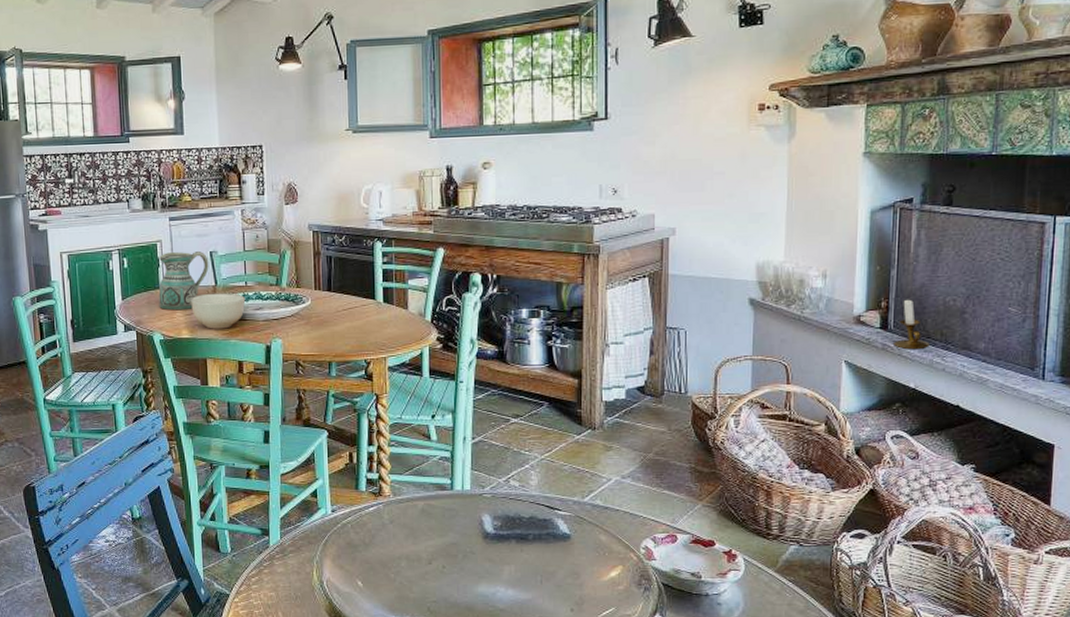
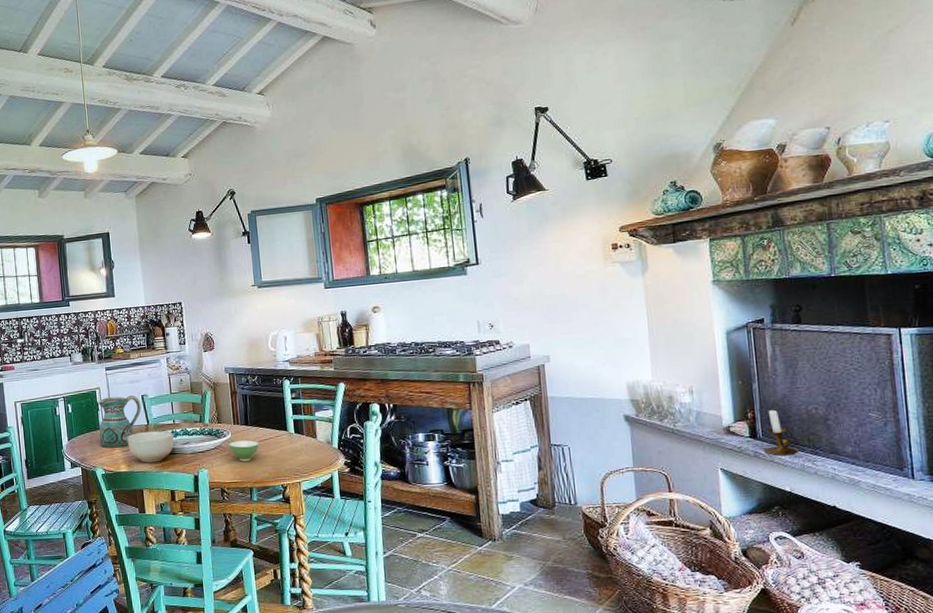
bowl: none [307,308,343,332] -> present [228,440,260,462]

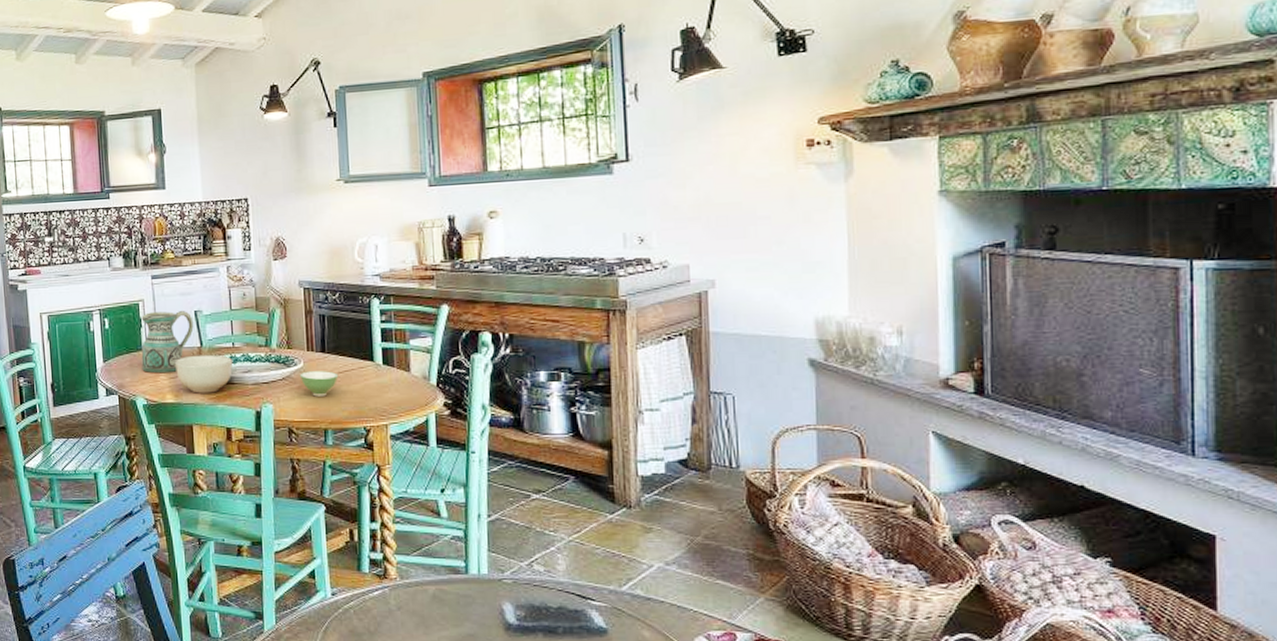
candlestick: present [765,409,799,456] -> none [993,359,1040,419]

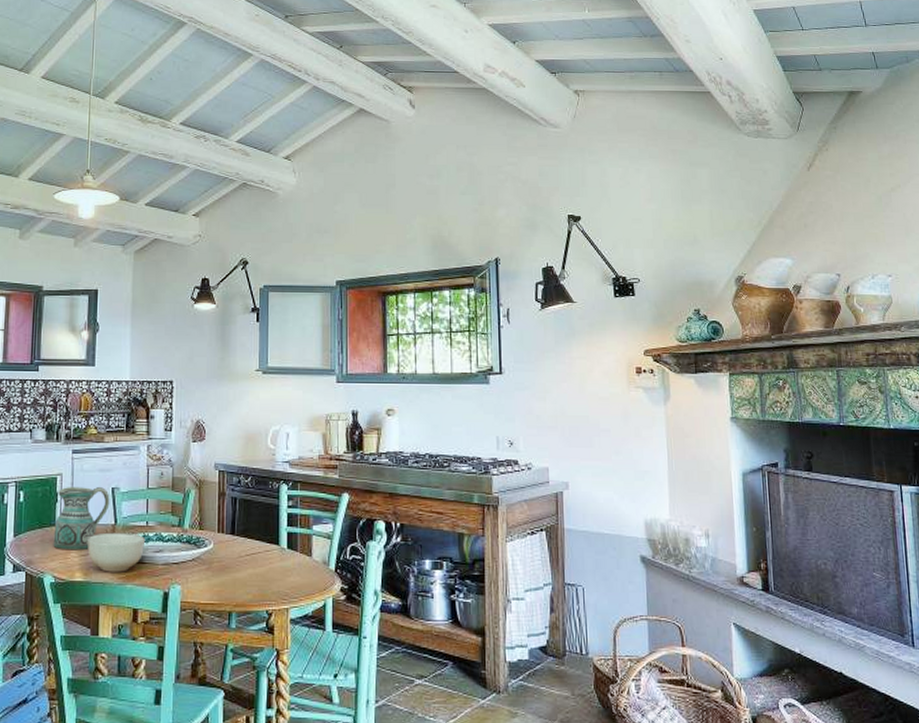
bowl: present [299,371,339,397] -> none [209,553,246,579]

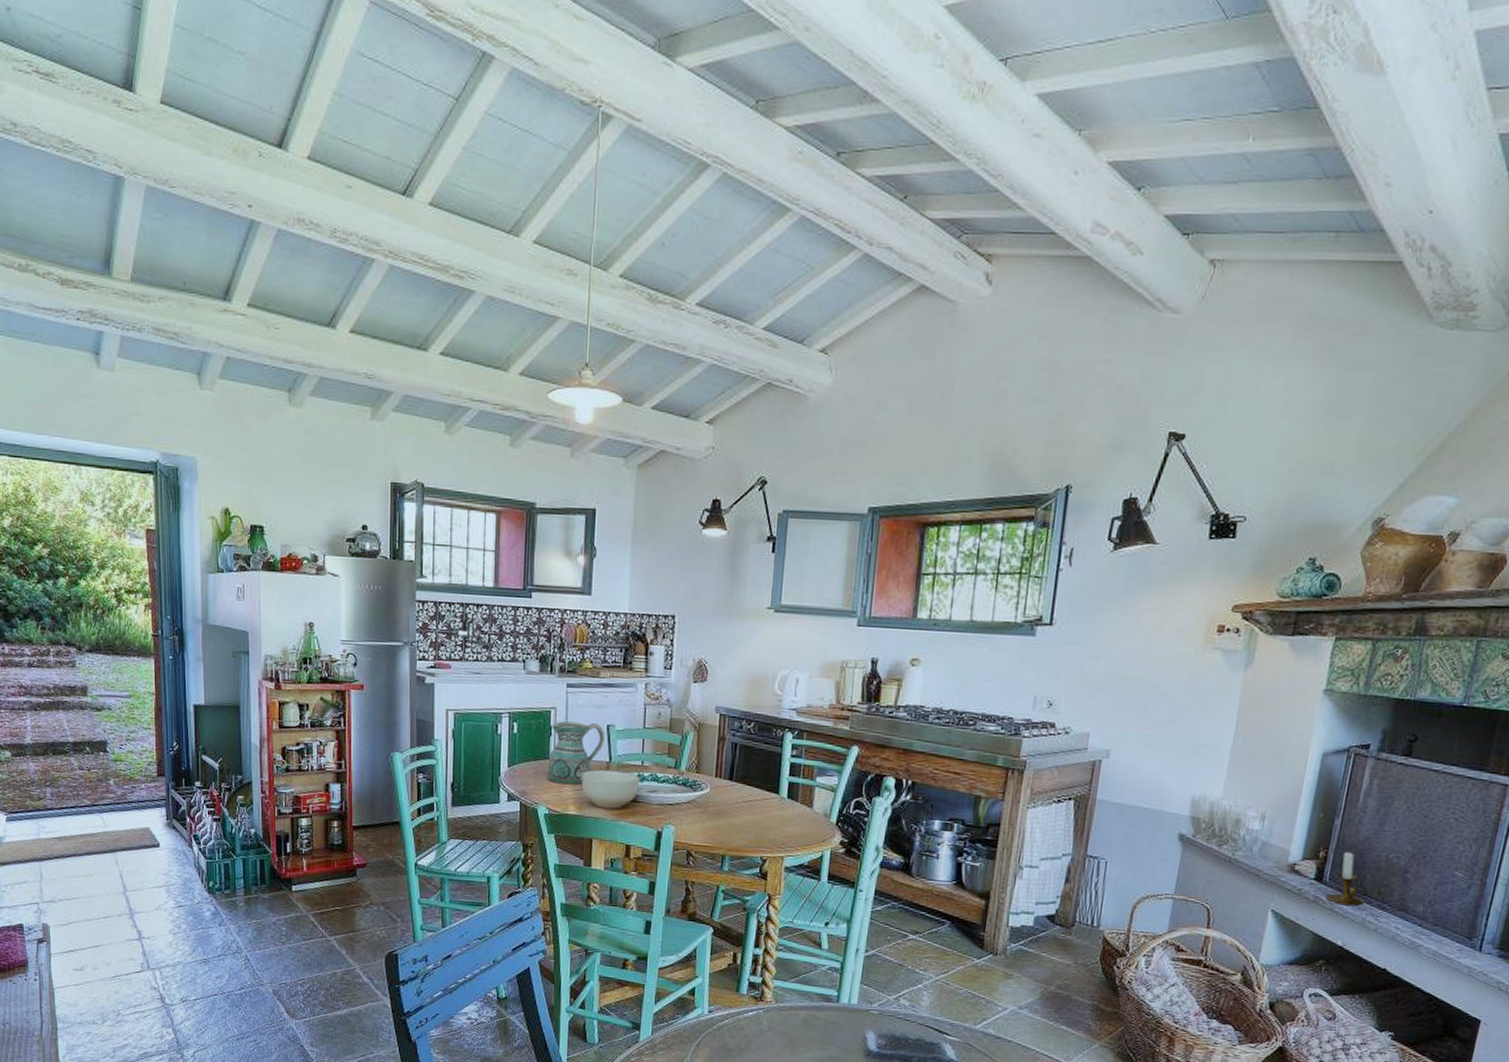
candlestick: none [776,561,809,613] -> present [1326,851,1365,906]

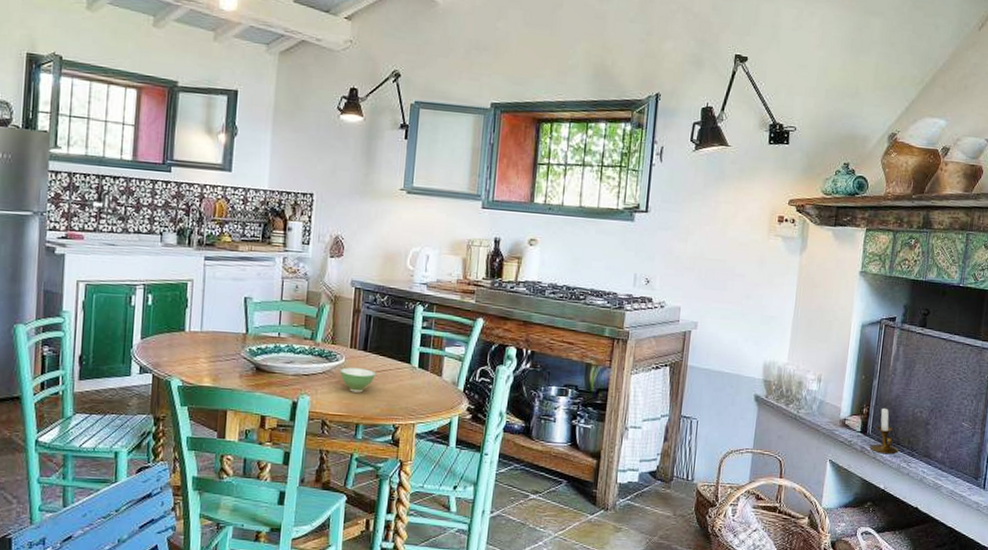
ceramic pitcher: present [547,721,605,785] -> none [182,293,242,357]
bowl: present [581,769,641,809] -> none [217,341,277,380]
bowl: none [704,797,743,824] -> present [339,367,377,393]

